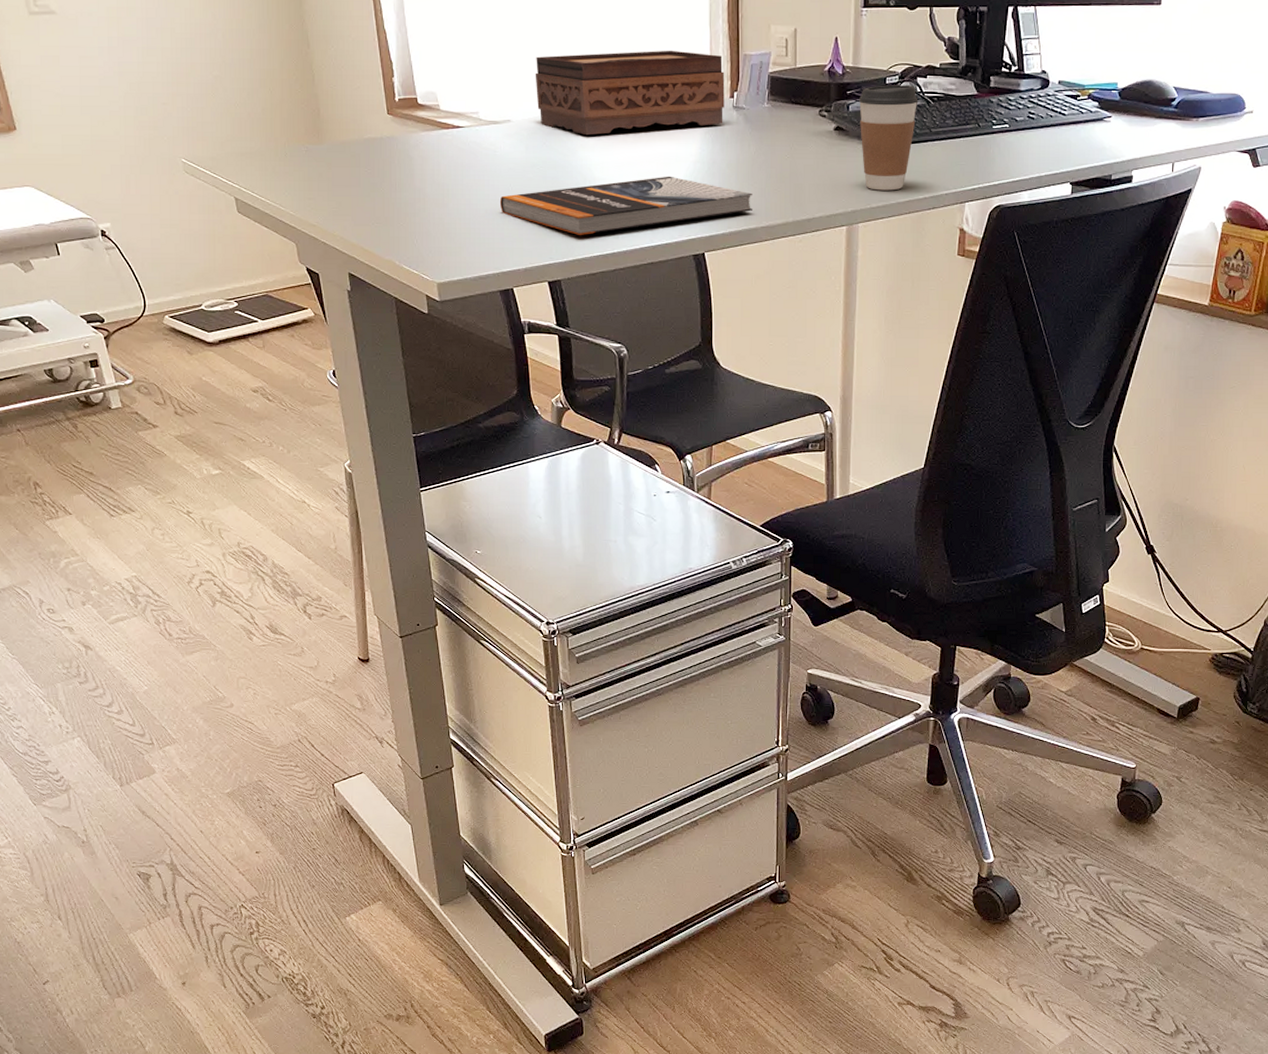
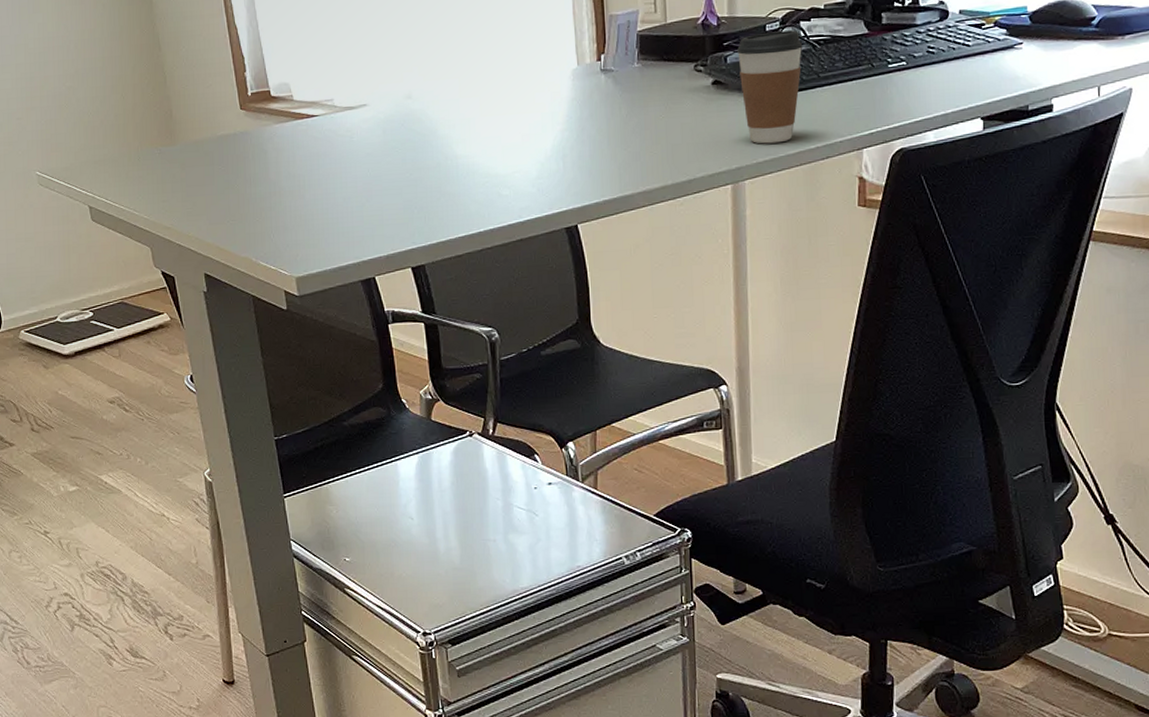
book: present [499,176,752,235] -> none [357,147,627,217]
tissue box: present [535,50,725,136] -> none [390,17,592,113]

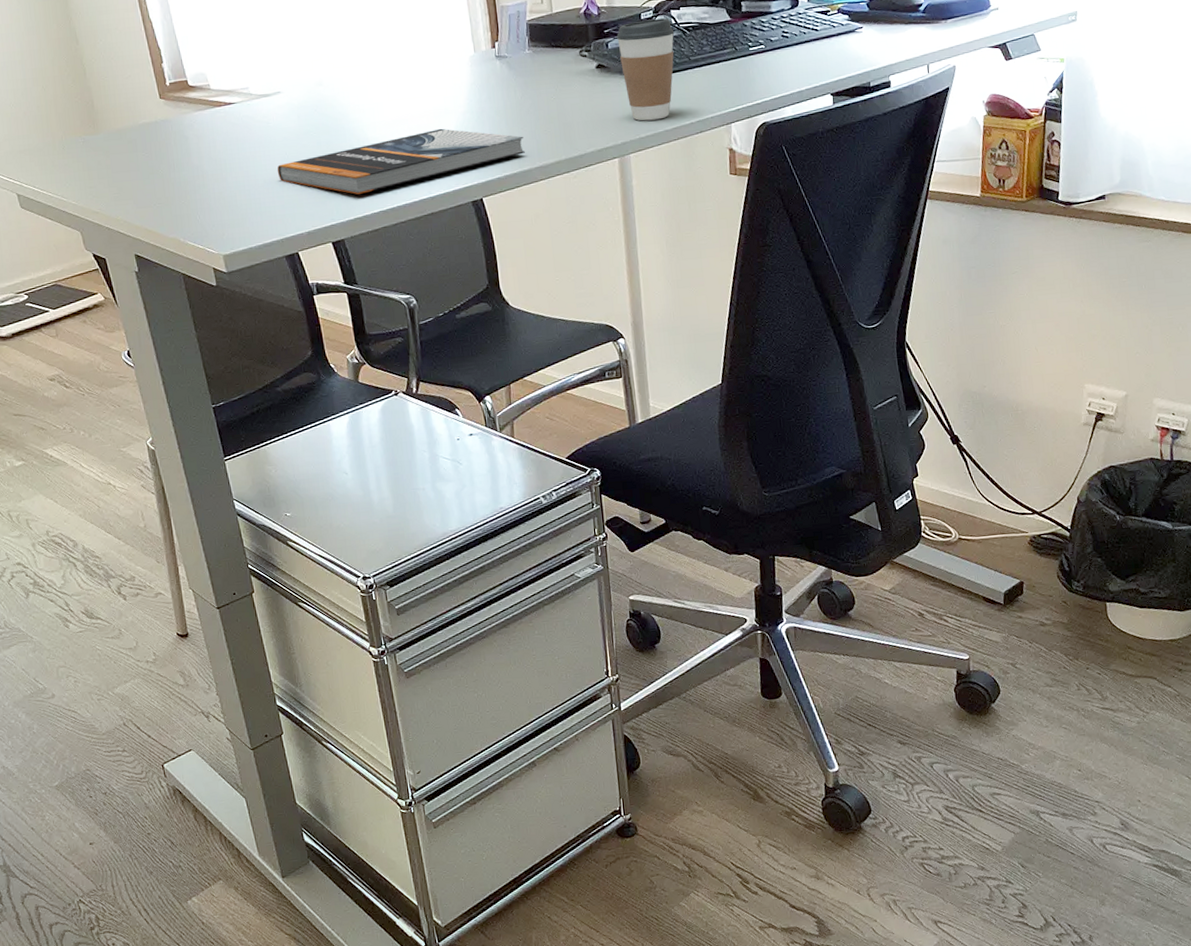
book: none [357,147,627,217] -> present [277,128,525,195]

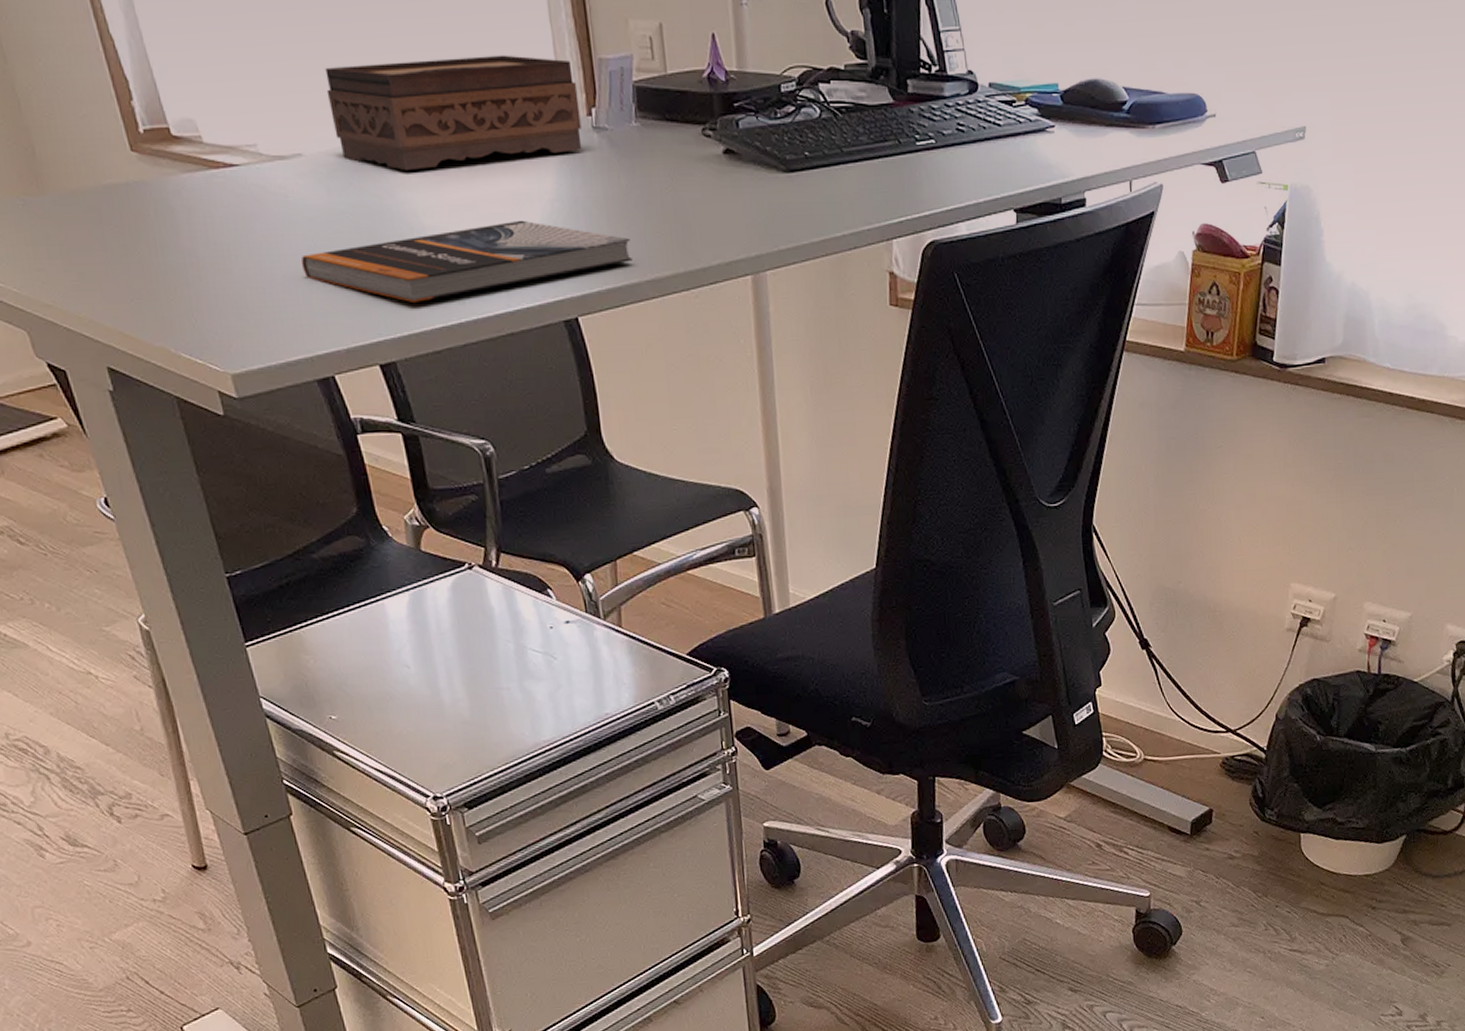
tissue box: none [299,9,488,99] -> present [325,54,582,171]
coffee cup: present [616,18,675,121] -> none [749,93,823,229]

